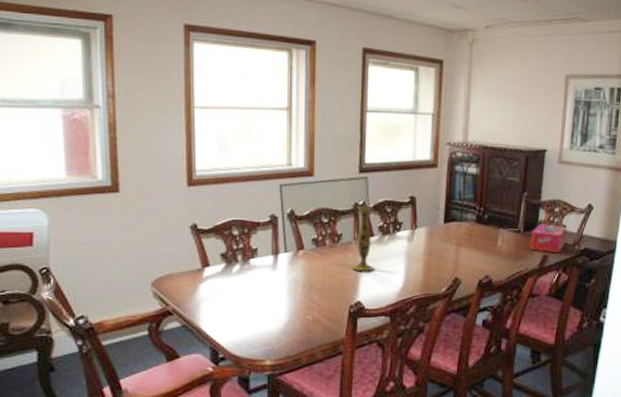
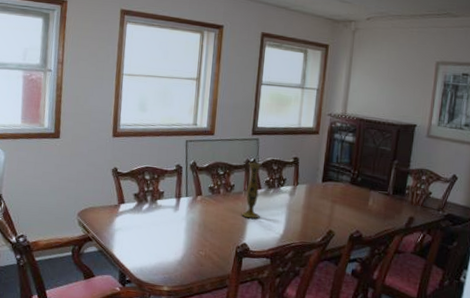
tissue box: present [530,224,567,254] -> none [398,189,432,217]

